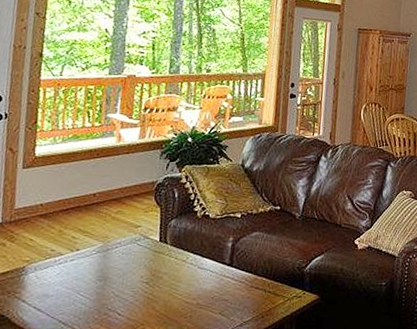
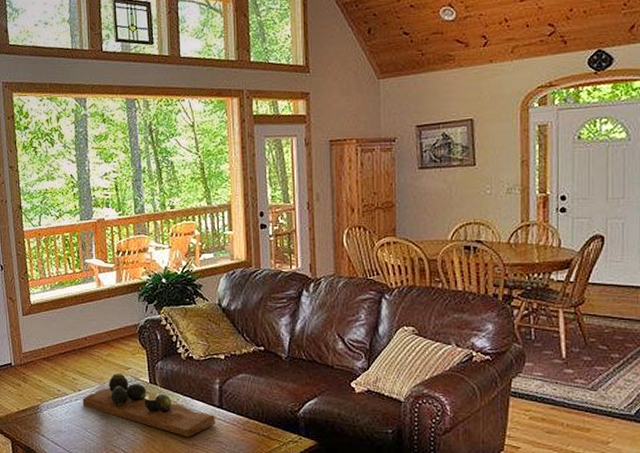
decorative tray: none [79,231,224,297] -> present [83,373,215,438]

